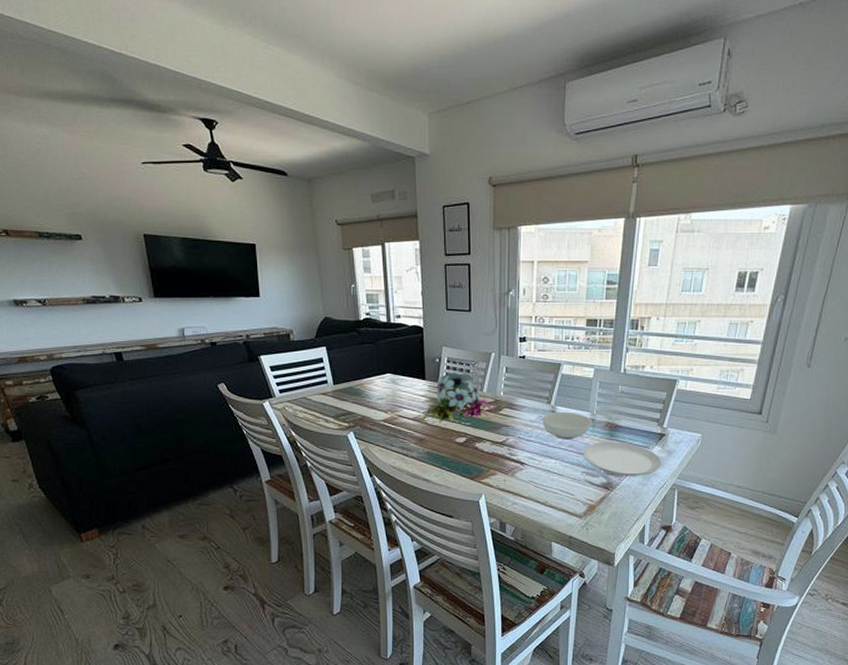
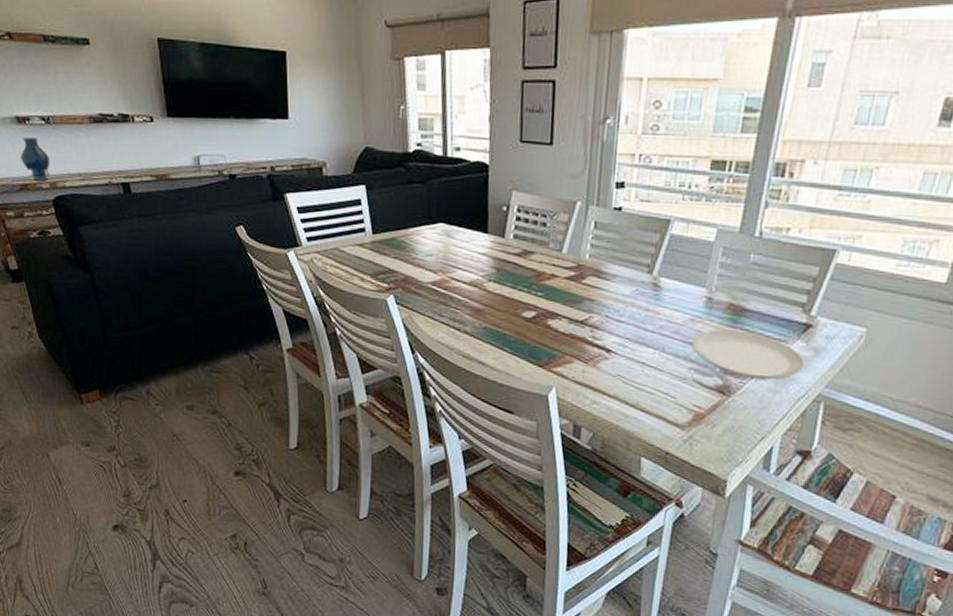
vase: none [19,317,48,354] -> present [21,137,51,181]
flower arrangement: present [421,372,495,422] -> none [479,225,577,290]
bowl: present [542,411,593,440] -> none [639,284,709,324]

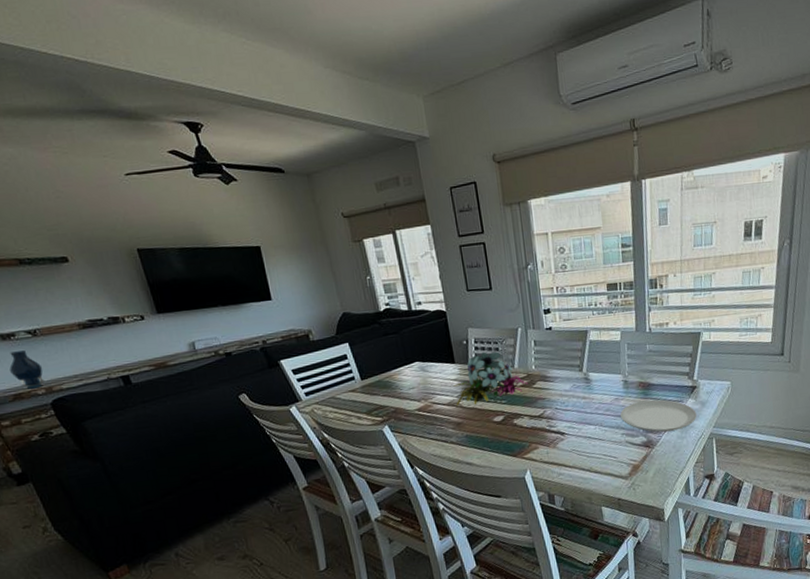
flower arrangement: none [479,225,577,290] -> present [454,351,529,406]

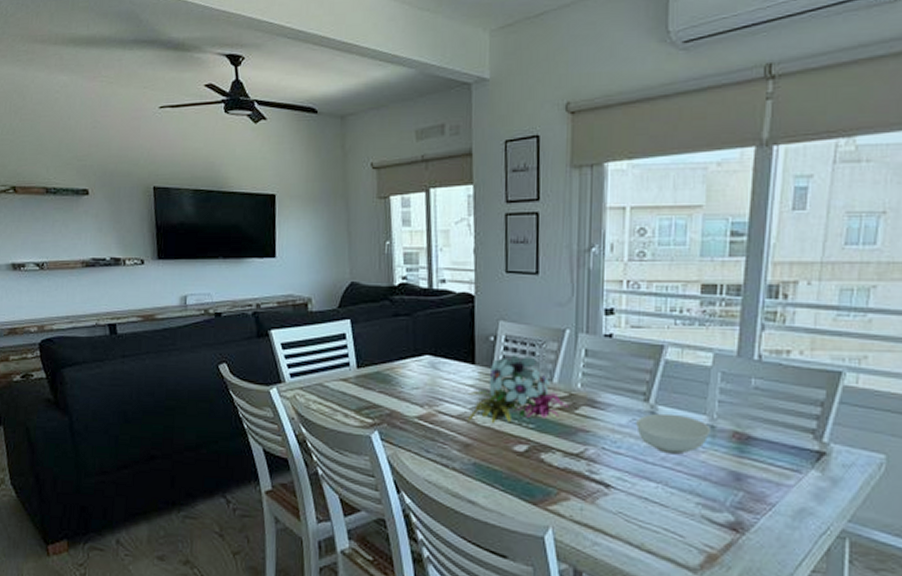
vase: present [9,350,46,389] -> none [12,283,41,325]
bowl: none [576,377,626,405] -> present [636,413,712,455]
plate: present [620,399,697,433] -> none [698,459,822,514]

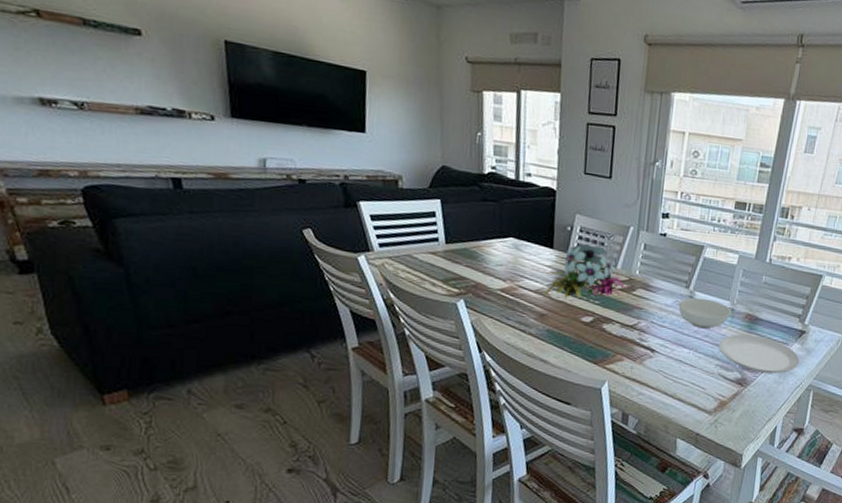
plate: none [698,459,822,514] -> present [719,334,800,374]

